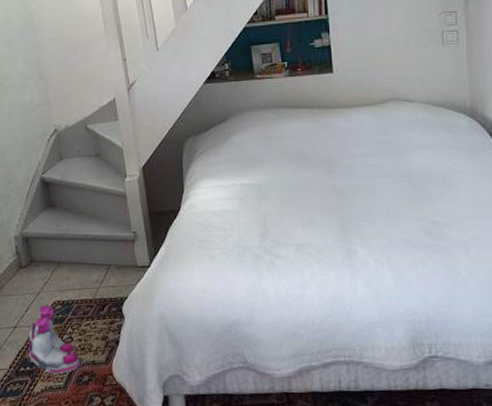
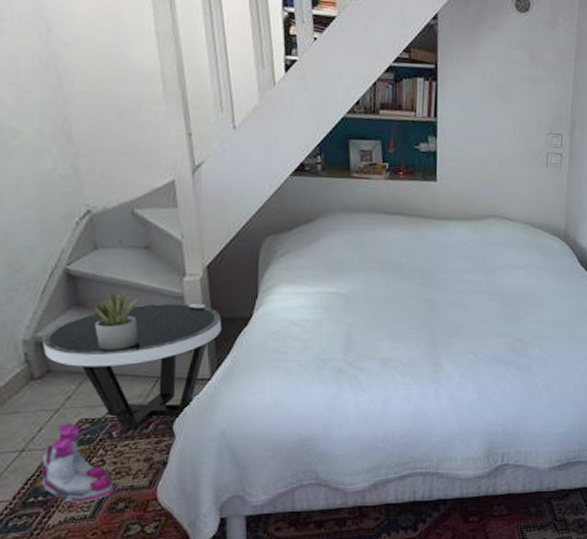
side table: none [27,200,157,321] -> present [41,302,222,441]
succulent plant: none [58,193,95,243] -> present [88,291,140,350]

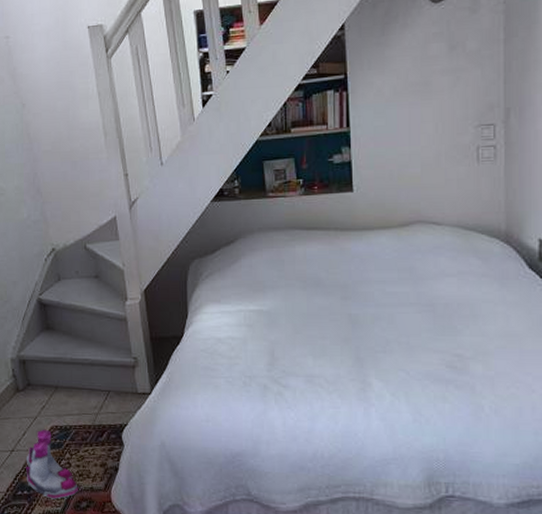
side table: present [41,302,222,441] -> none [23,324,158,447]
succulent plant: present [88,291,140,350] -> none [55,316,94,367]

